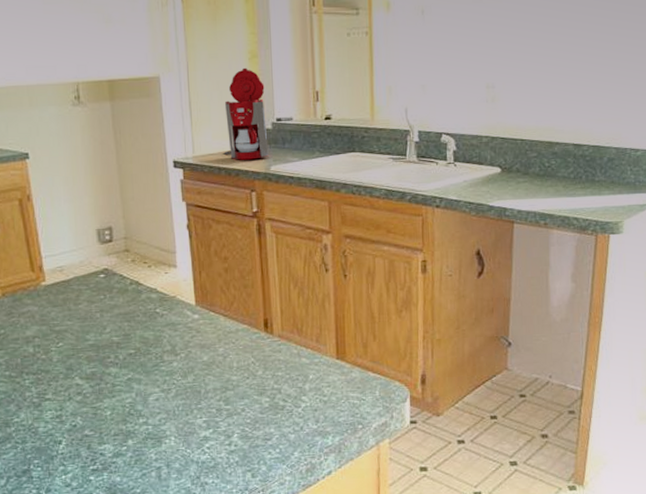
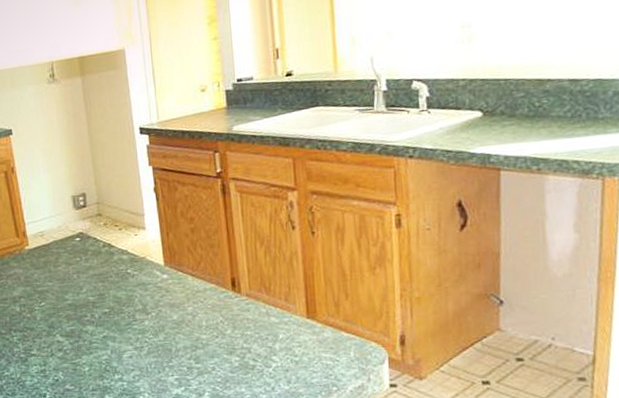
coffee maker: present [224,67,269,160] -> none [187,32,231,123]

